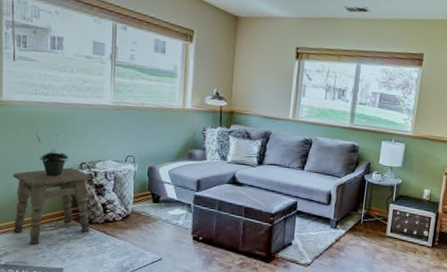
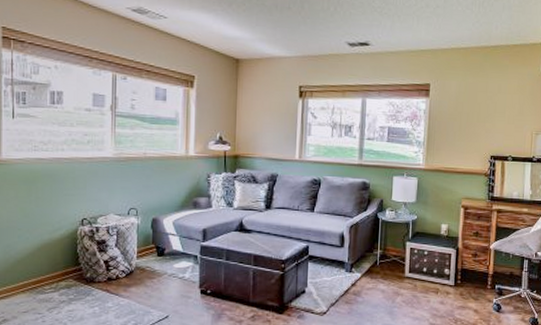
side table: present [13,167,91,246] -> none [12,224,93,310]
potted plant: present [36,134,69,177] -> none [35,191,69,236]

